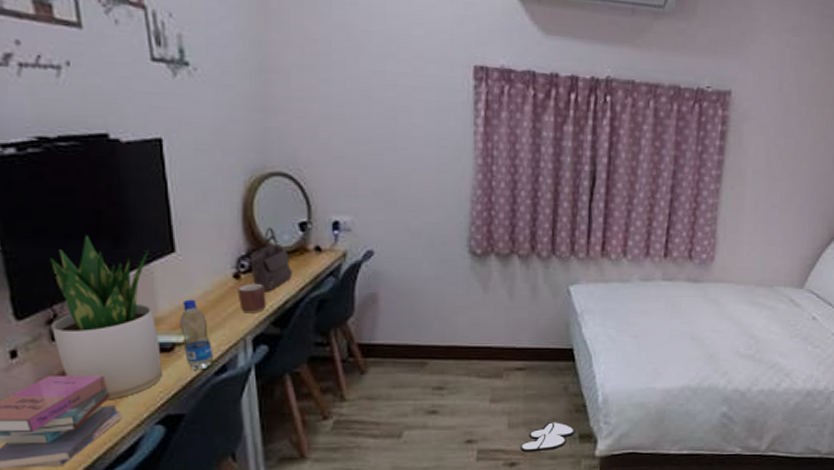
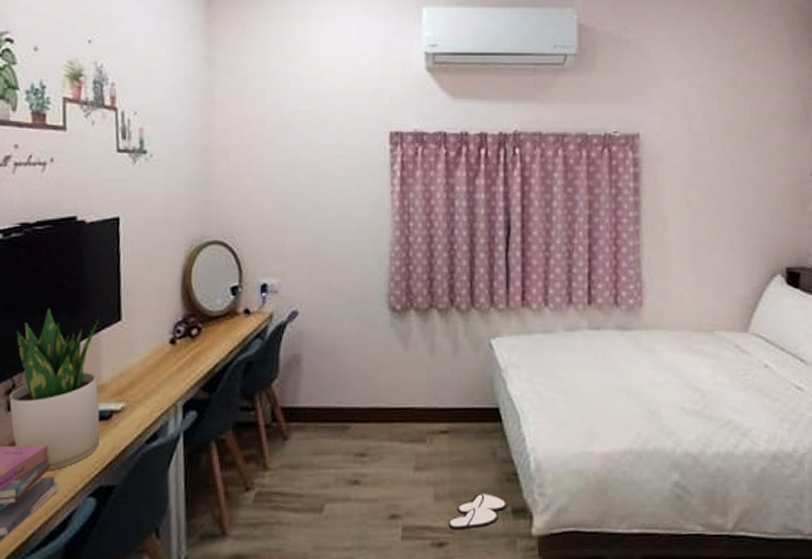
bottle: present [180,299,214,370] -> none [119,366,147,439]
mug: present [237,283,266,314] -> none [172,347,198,379]
handbag: present [250,227,293,291] -> none [185,293,223,355]

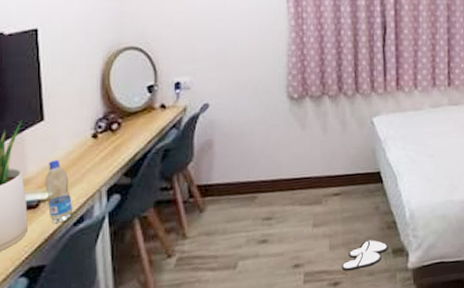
bottle: none [119,366,147,439] -> present [45,159,73,223]

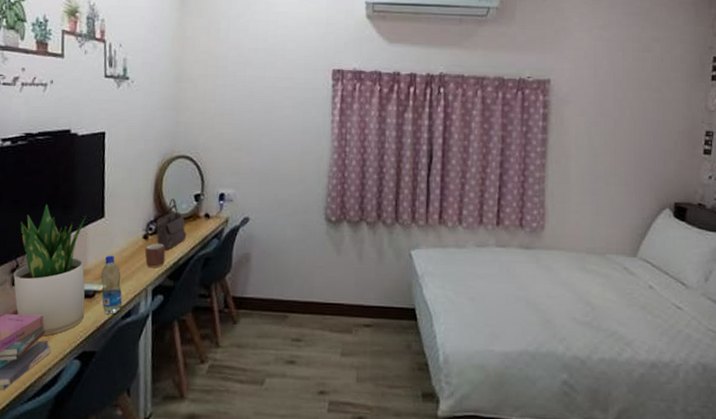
mug: none [95,140,119,168] -> present [144,243,166,268]
handbag: none [106,92,142,146] -> present [156,198,187,250]
slippers: present [341,240,388,271] -> none [367,379,418,408]

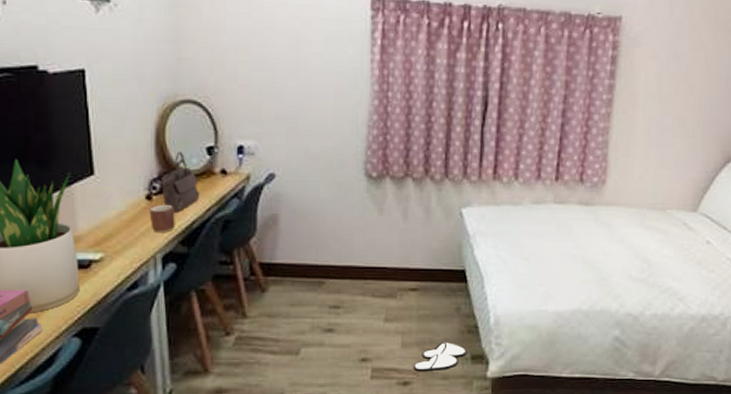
bottle: present [101,255,123,315] -> none [97,219,127,286]
slippers: none [367,379,418,408] -> present [413,342,467,372]

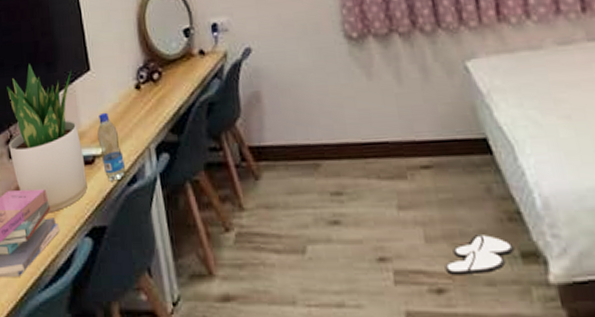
bottle: none [97,219,127,286] -> present [97,112,126,182]
mug: present [149,204,175,233] -> none [139,91,164,123]
handbag: present [161,151,200,212] -> none [147,37,183,99]

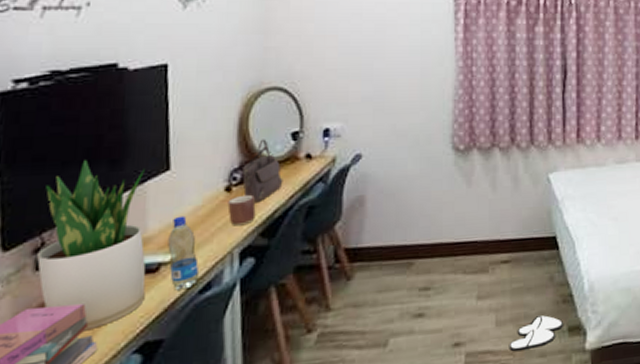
mug: none [139,91,164,123] -> present [227,194,256,226]
handbag: none [147,37,183,99] -> present [242,139,283,202]

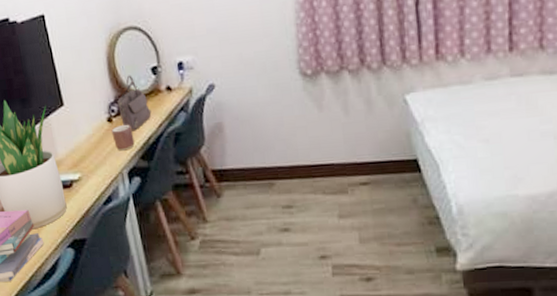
bottle: present [168,216,200,291] -> none [73,143,102,202]
slippers: present [508,315,563,352] -> none [374,235,430,267]

